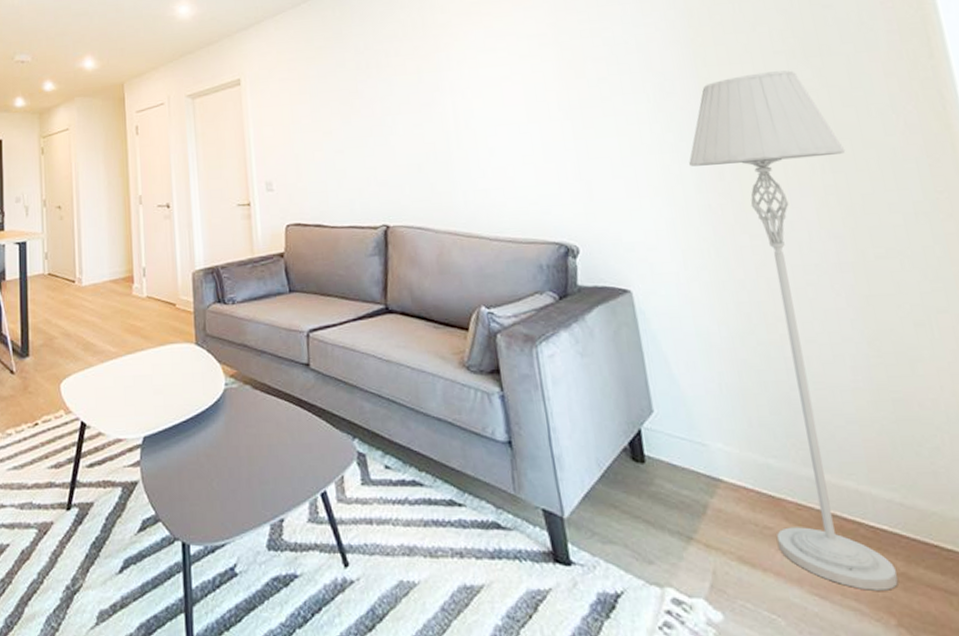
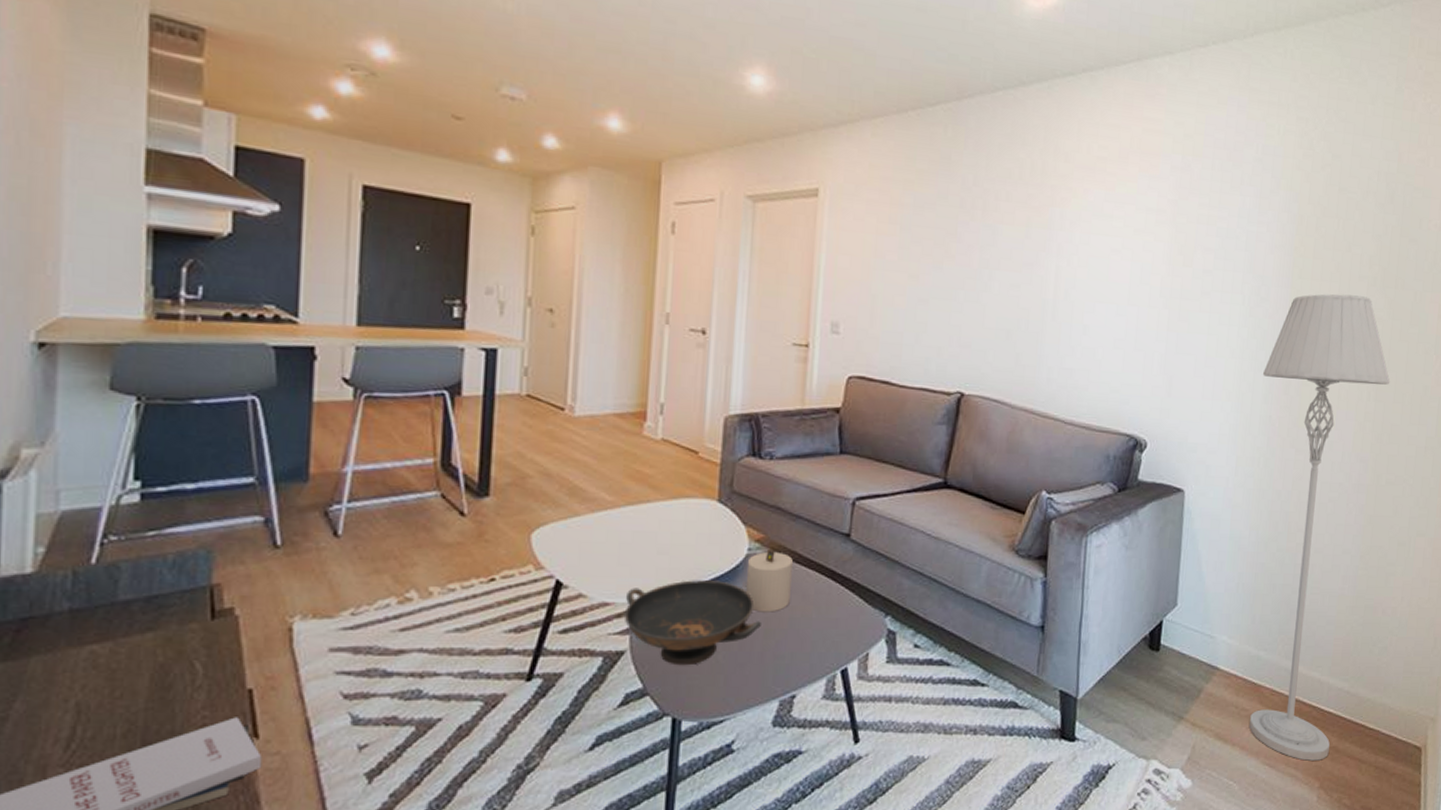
decorative bowl: none [134,414,245,493] -> present [624,580,761,666]
candle: none [226,383,266,441] -> present [746,550,793,613]

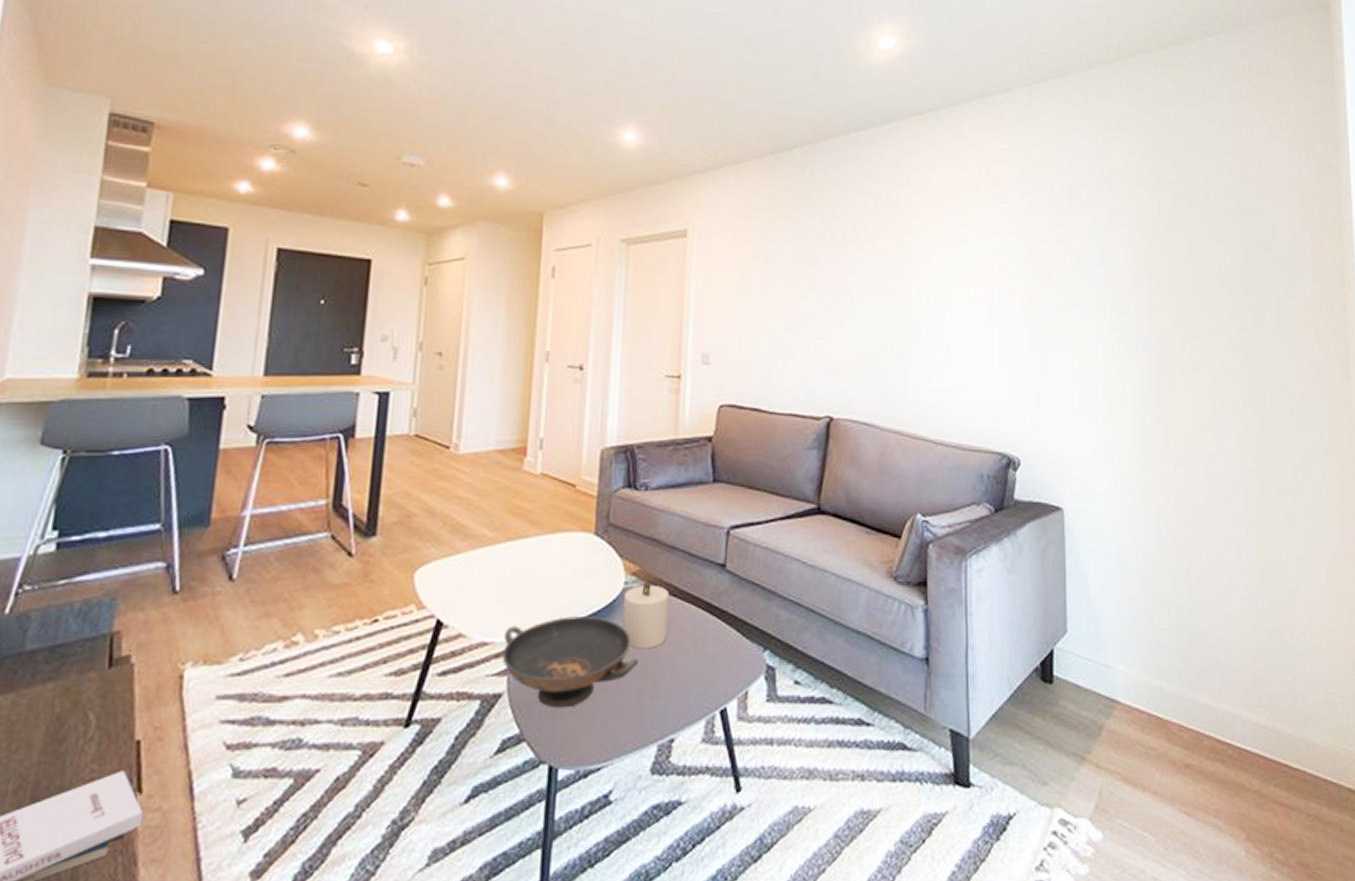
floor lamp: present [1249,294,1390,761] -> none [1132,304,1265,808]

